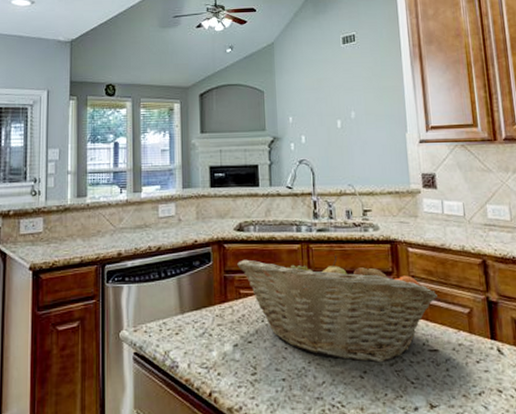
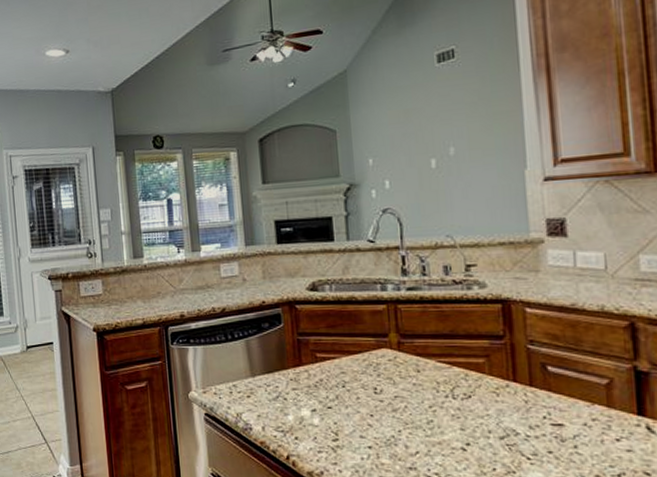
fruit basket: present [237,255,437,363] -> none [312,316,564,435]

